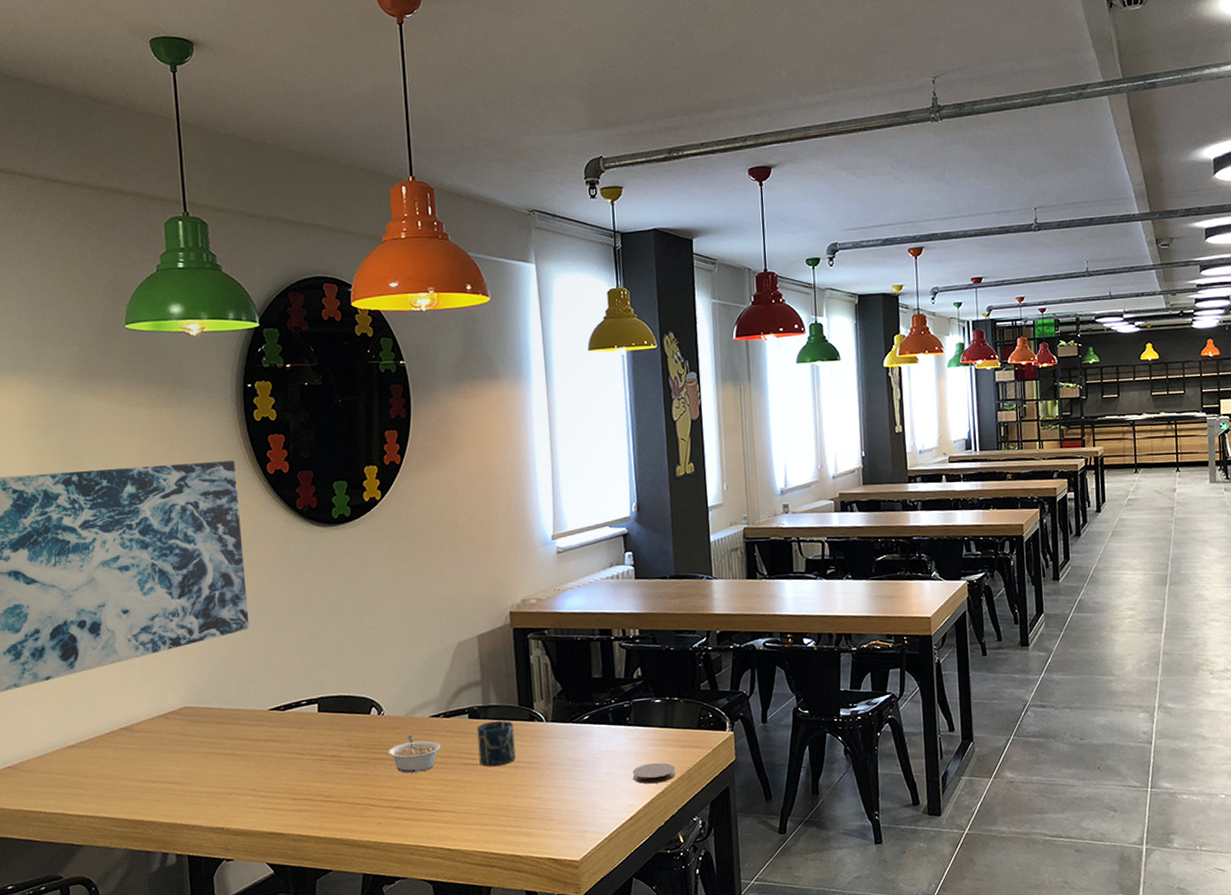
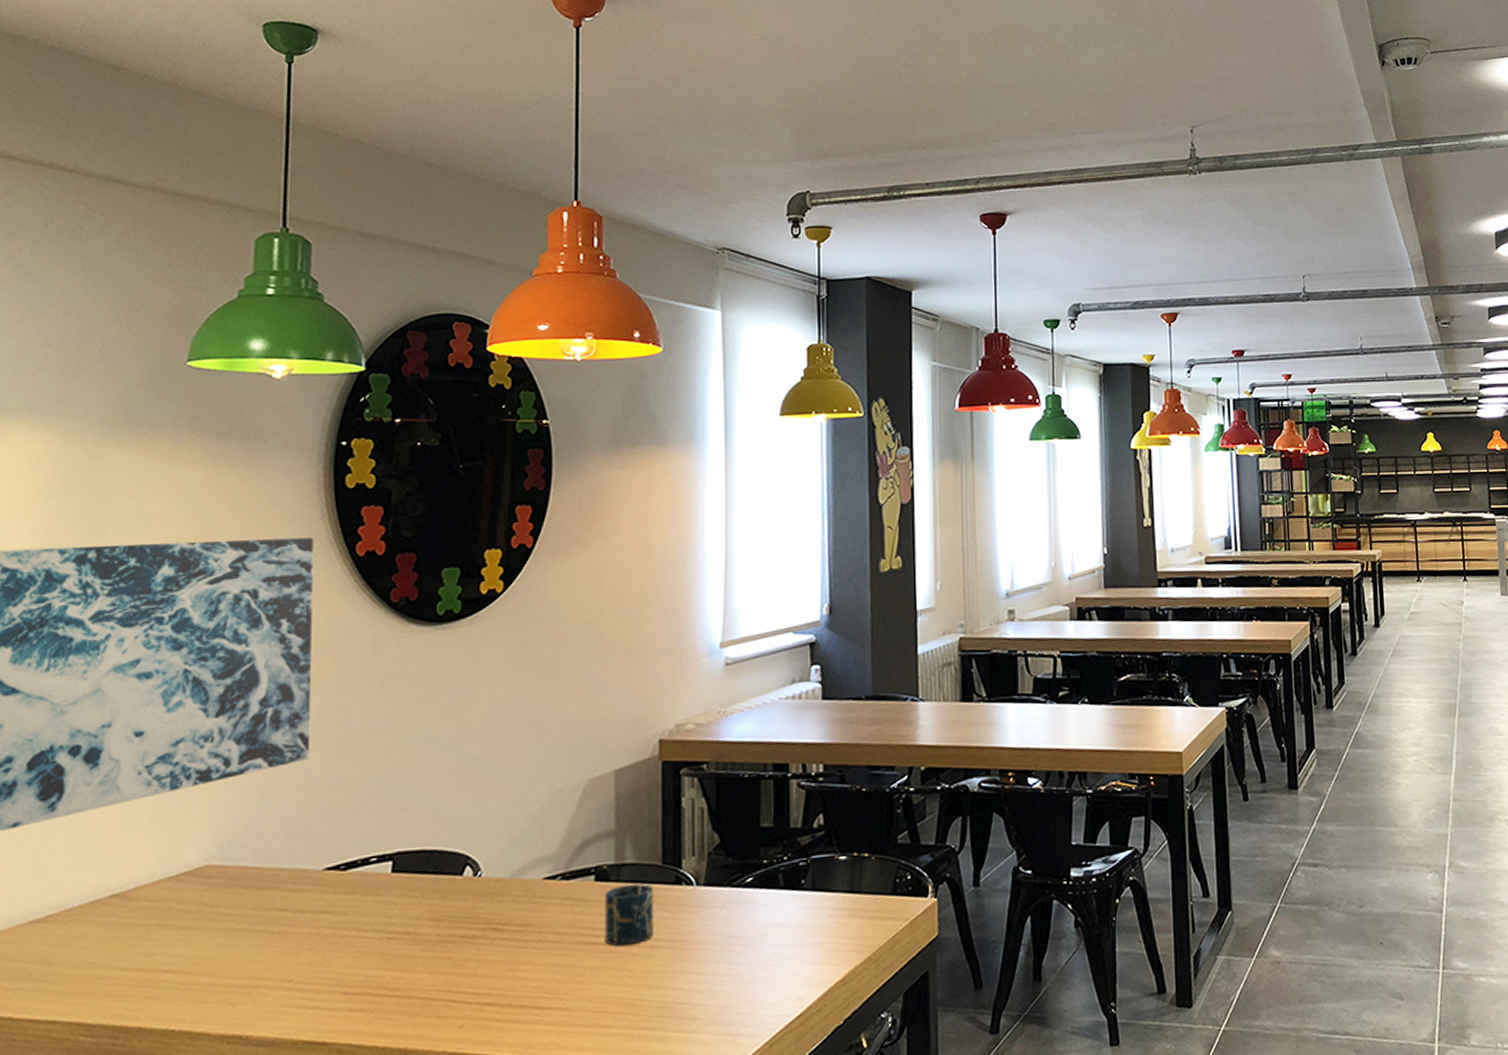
legume: present [388,735,441,773] -> none [483,904,555,956]
coaster: present [632,762,676,784] -> none [805,939,862,969]

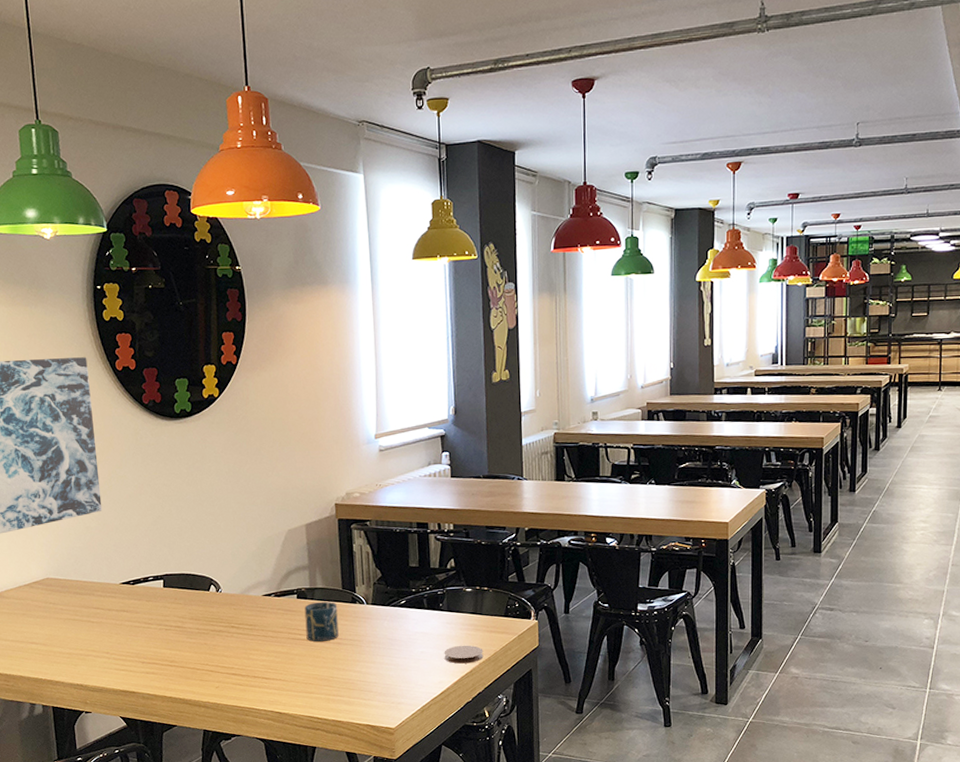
coaster: none [805,939,862,969] -> present [444,645,484,664]

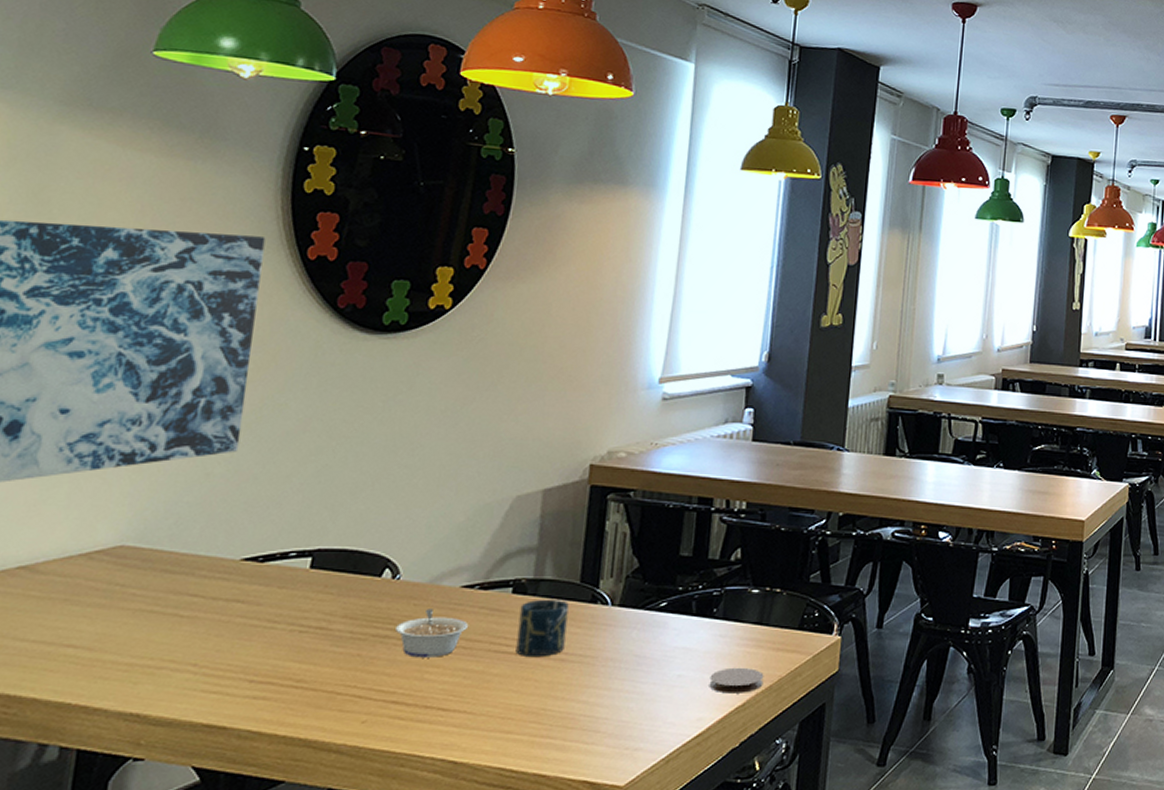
legume: none [225,611,273,645] -> present [396,609,469,658]

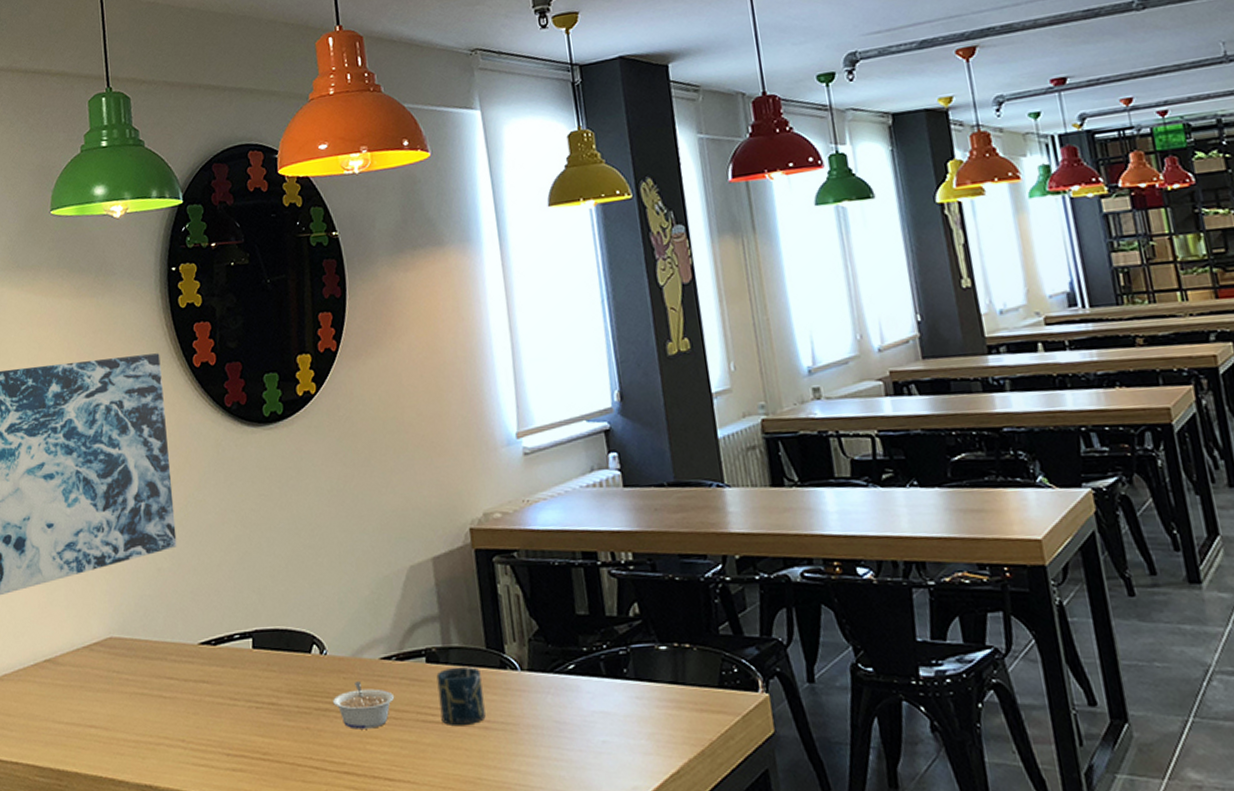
coaster: present [709,667,764,694] -> none [635,731,694,760]

